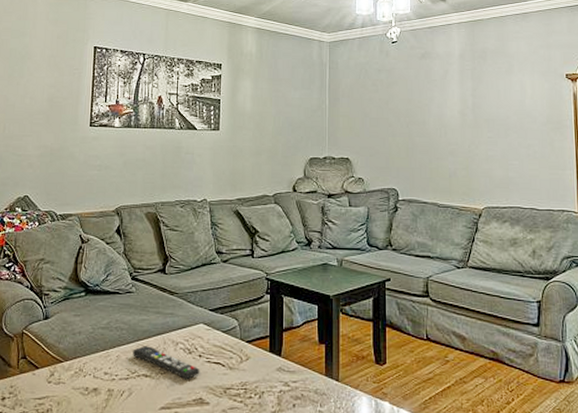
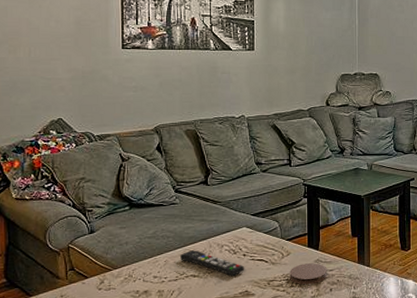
coaster: none [248,371,290,397] -> present [290,263,327,285]

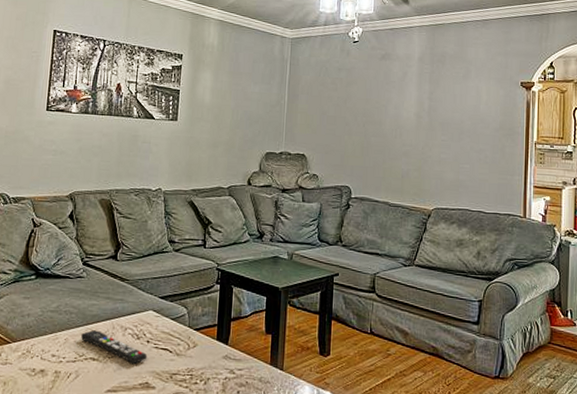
coaster: present [290,263,327,285] -> none [194,358,236,384]

